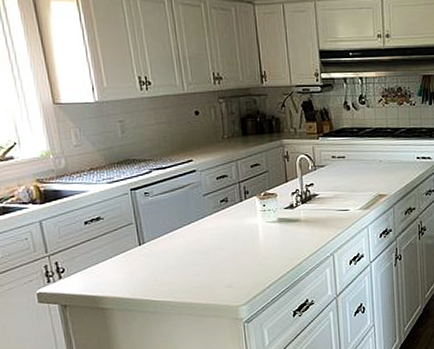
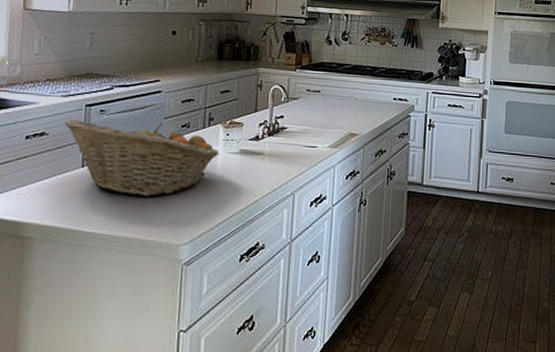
fruit basket: none [115,199,260,267] -> present [64,119,220,197]

